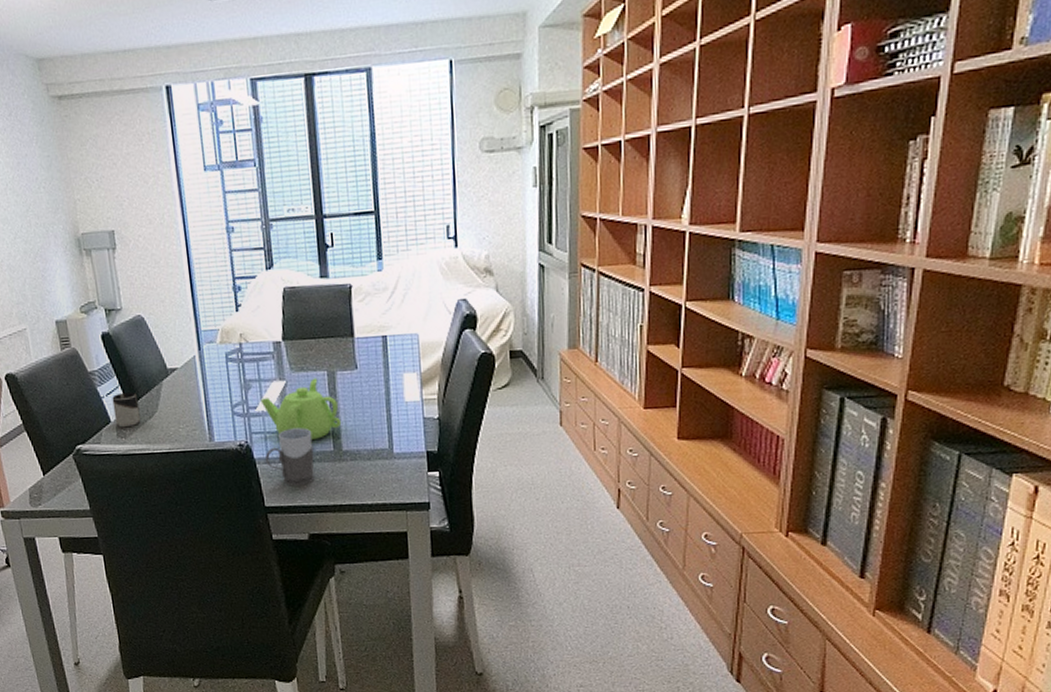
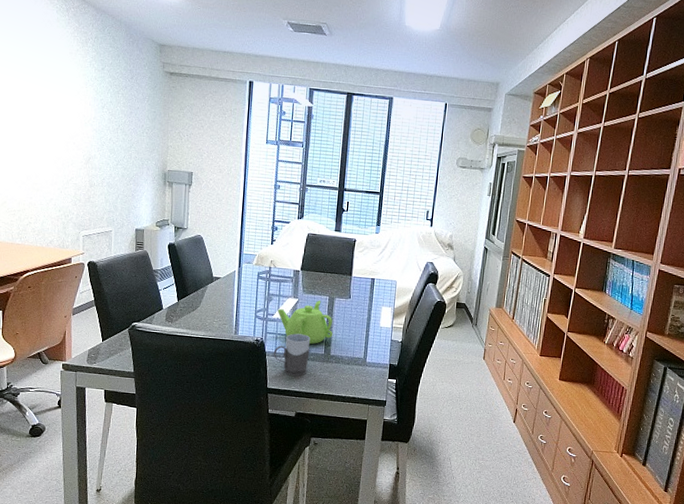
cup: present [112,392,141,428] -> none [166,288,187,315]

